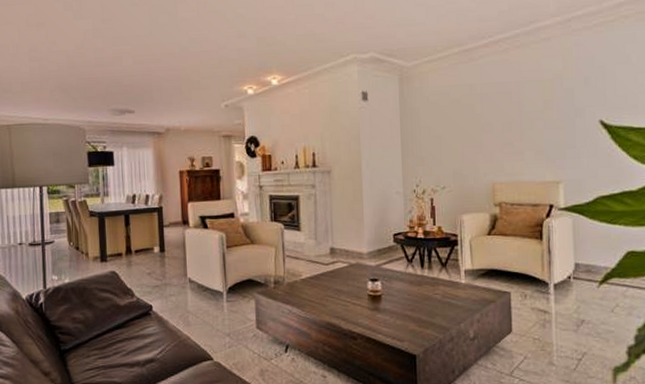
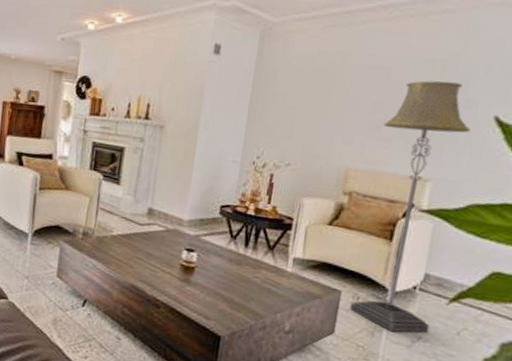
floor lamp: none [514,96,589,321] -> present [349,80,471,333]

